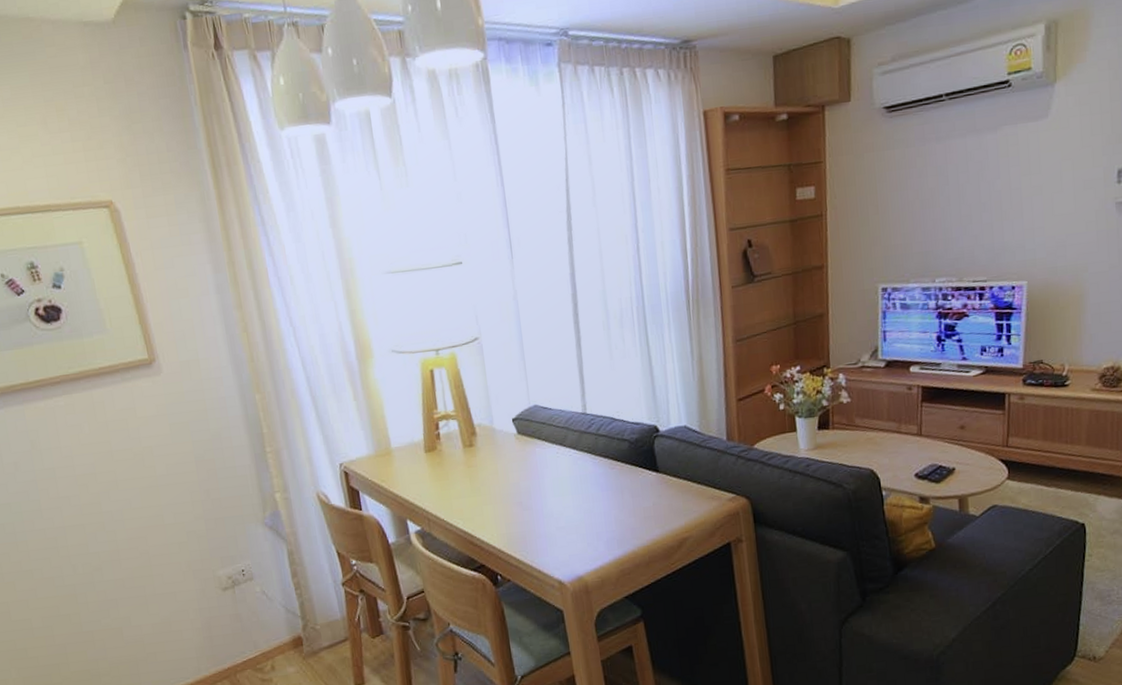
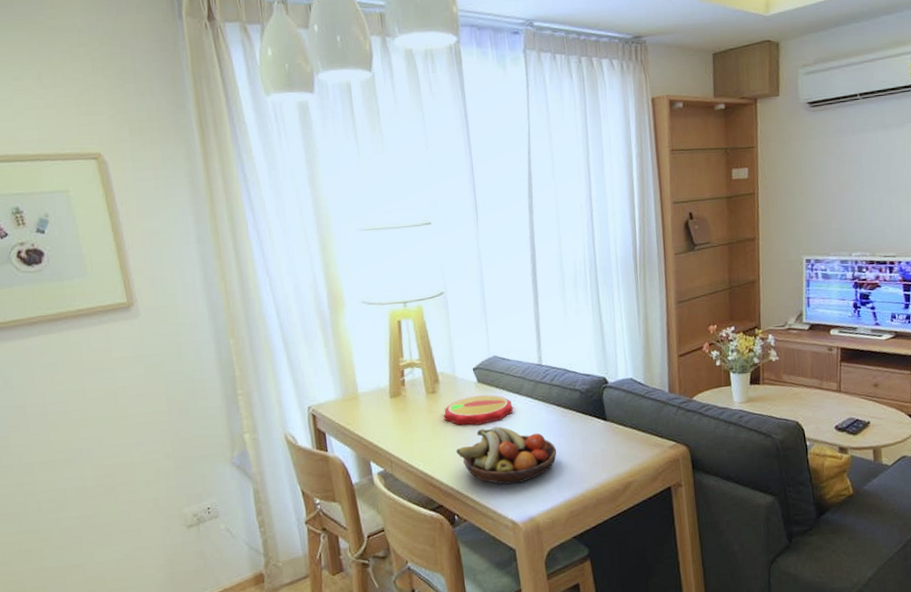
plate: none [482,447,557,481] -> present [443,394,513,426]
fruit bowl: none [496,480,605,543] -> present [456,426,557,485]

